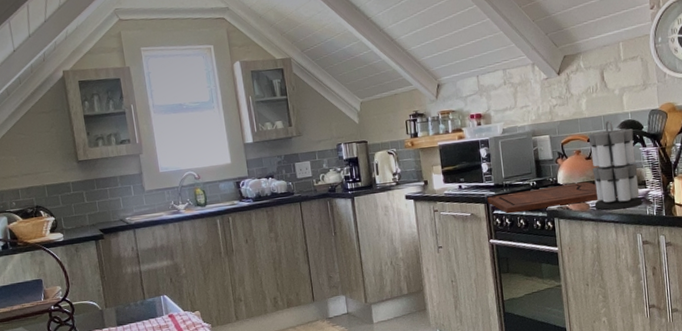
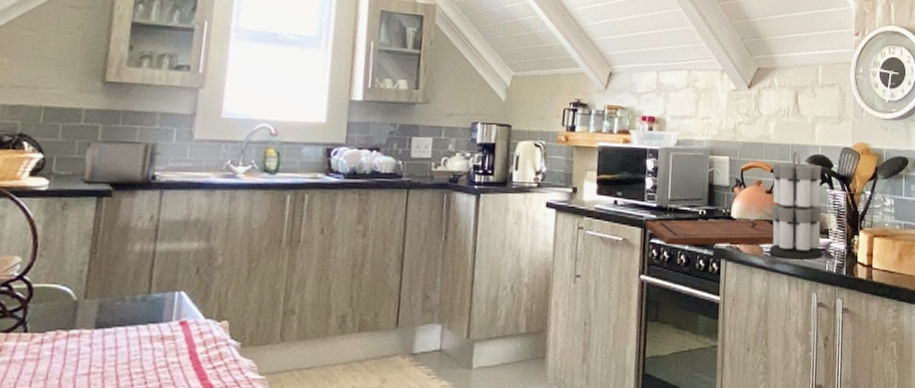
toaster: none [79,196,129,233] -> present [81,139,161,185]

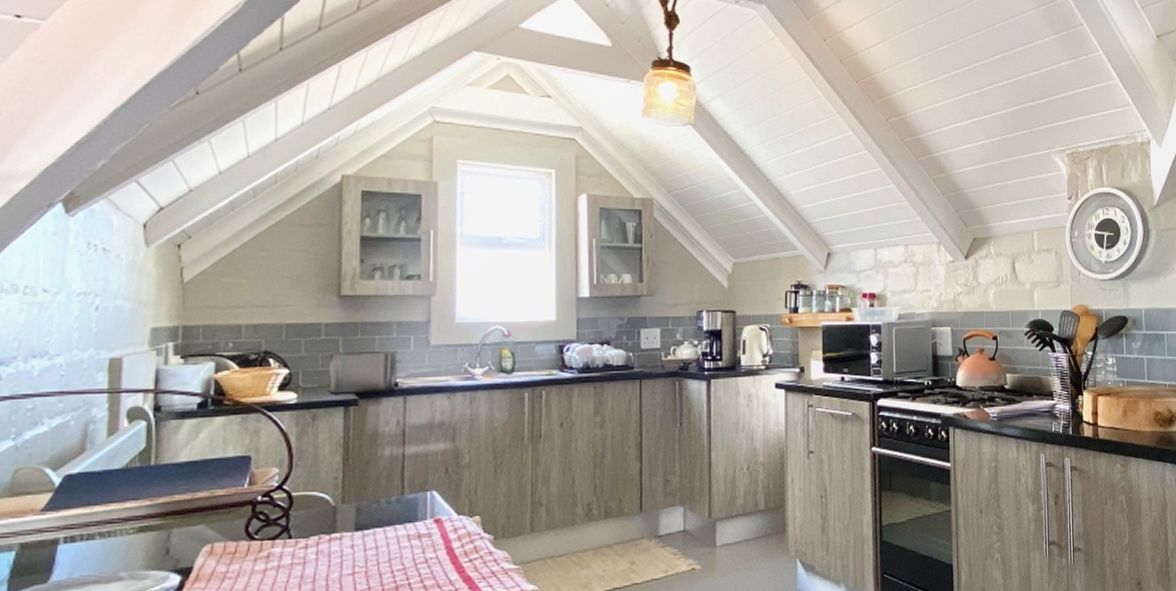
cutting board: present [646,219,797,246] -> none [873,386,1022,417]
spice rack: present [769,150,823,260] -> none [993,316,1049,423]

